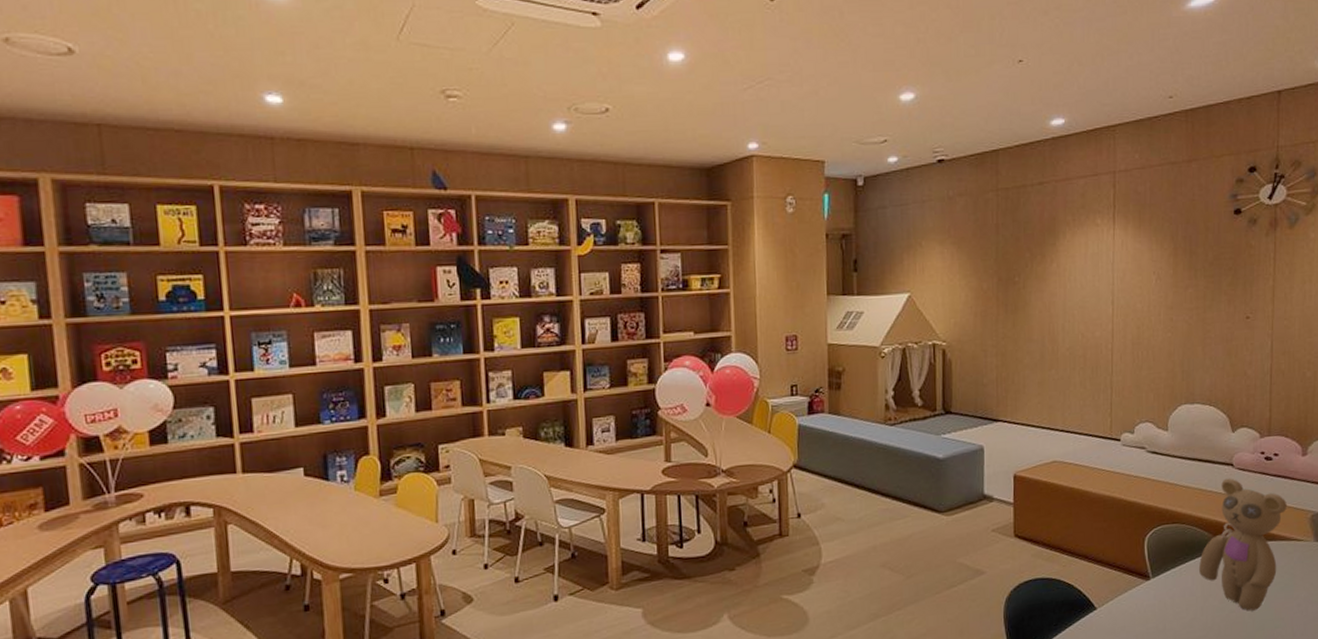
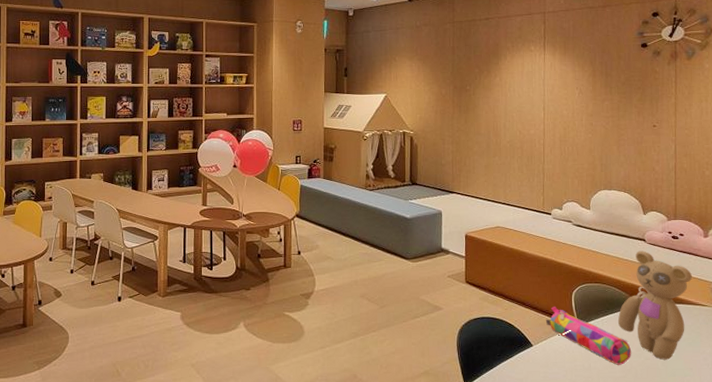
pencil case: none [1112,557,1214,623] -> present [545,307,632,365]

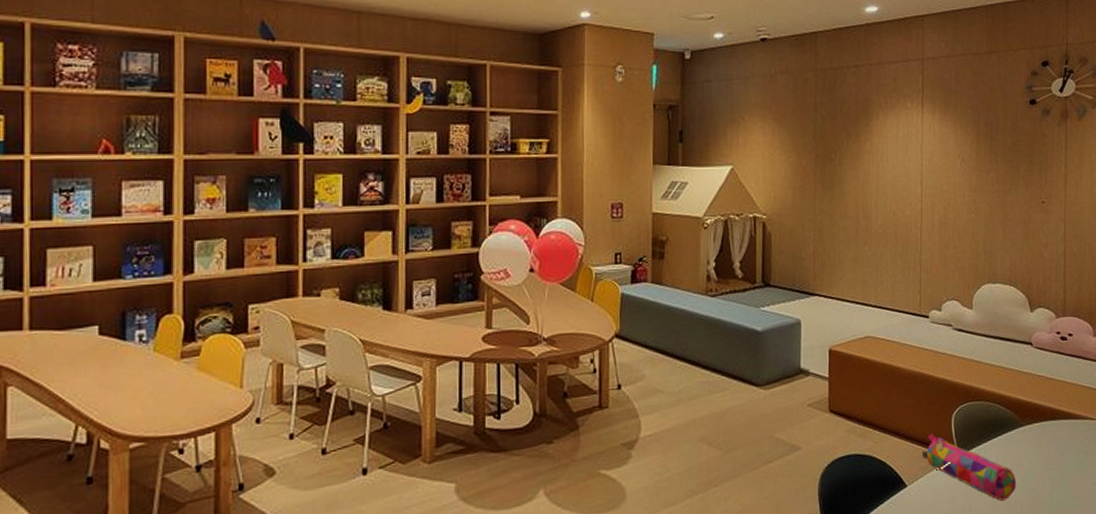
teddy bear: present [618,250,692,360] -> none [1002,356,1081,489]

